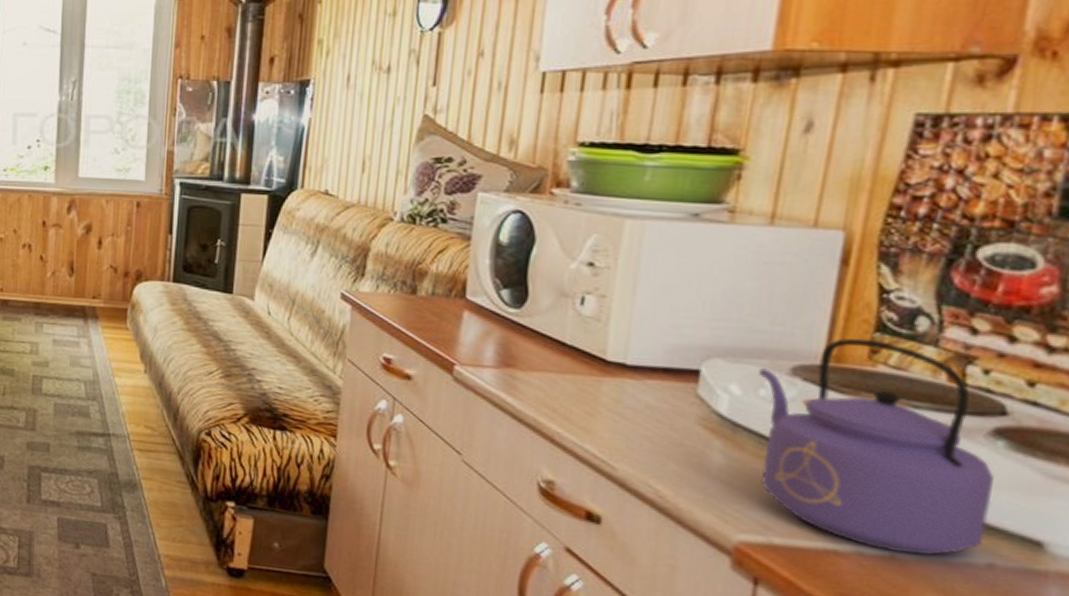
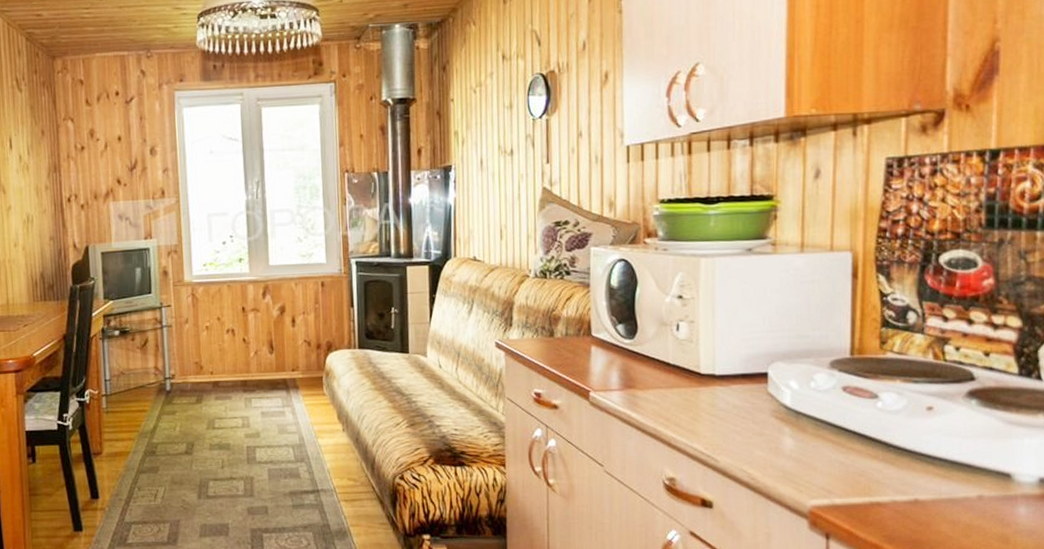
kettle: present [759,337,994,555] -> none [808,333,974,497]

